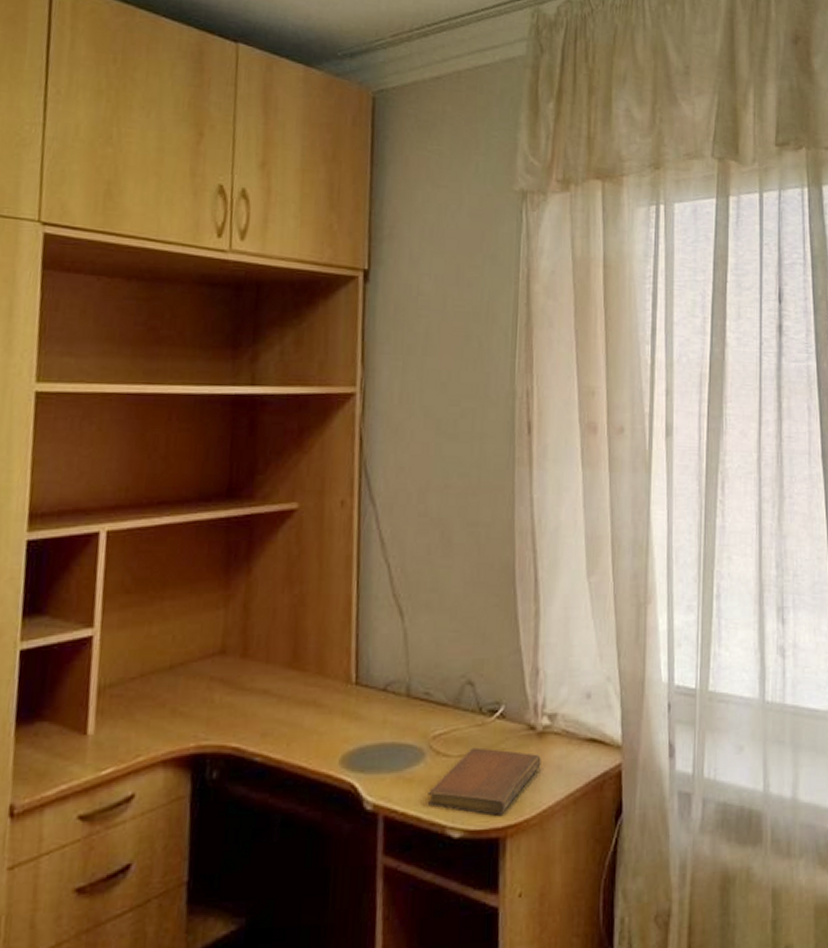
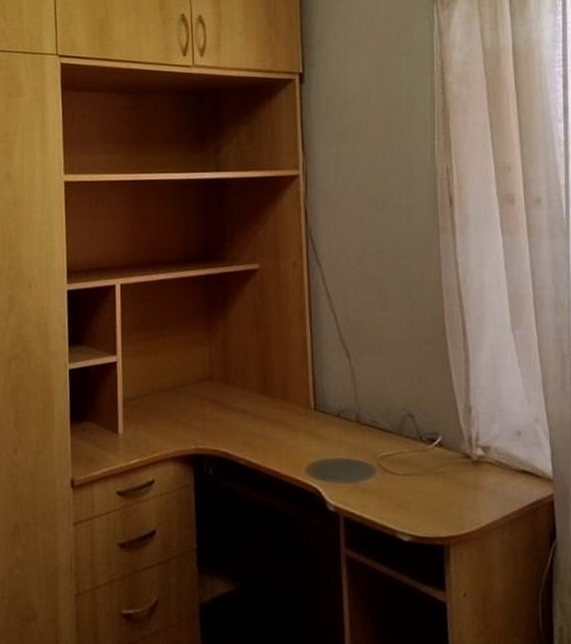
notebook: present [427,747,541,816] -> none [379,469,478,527]

